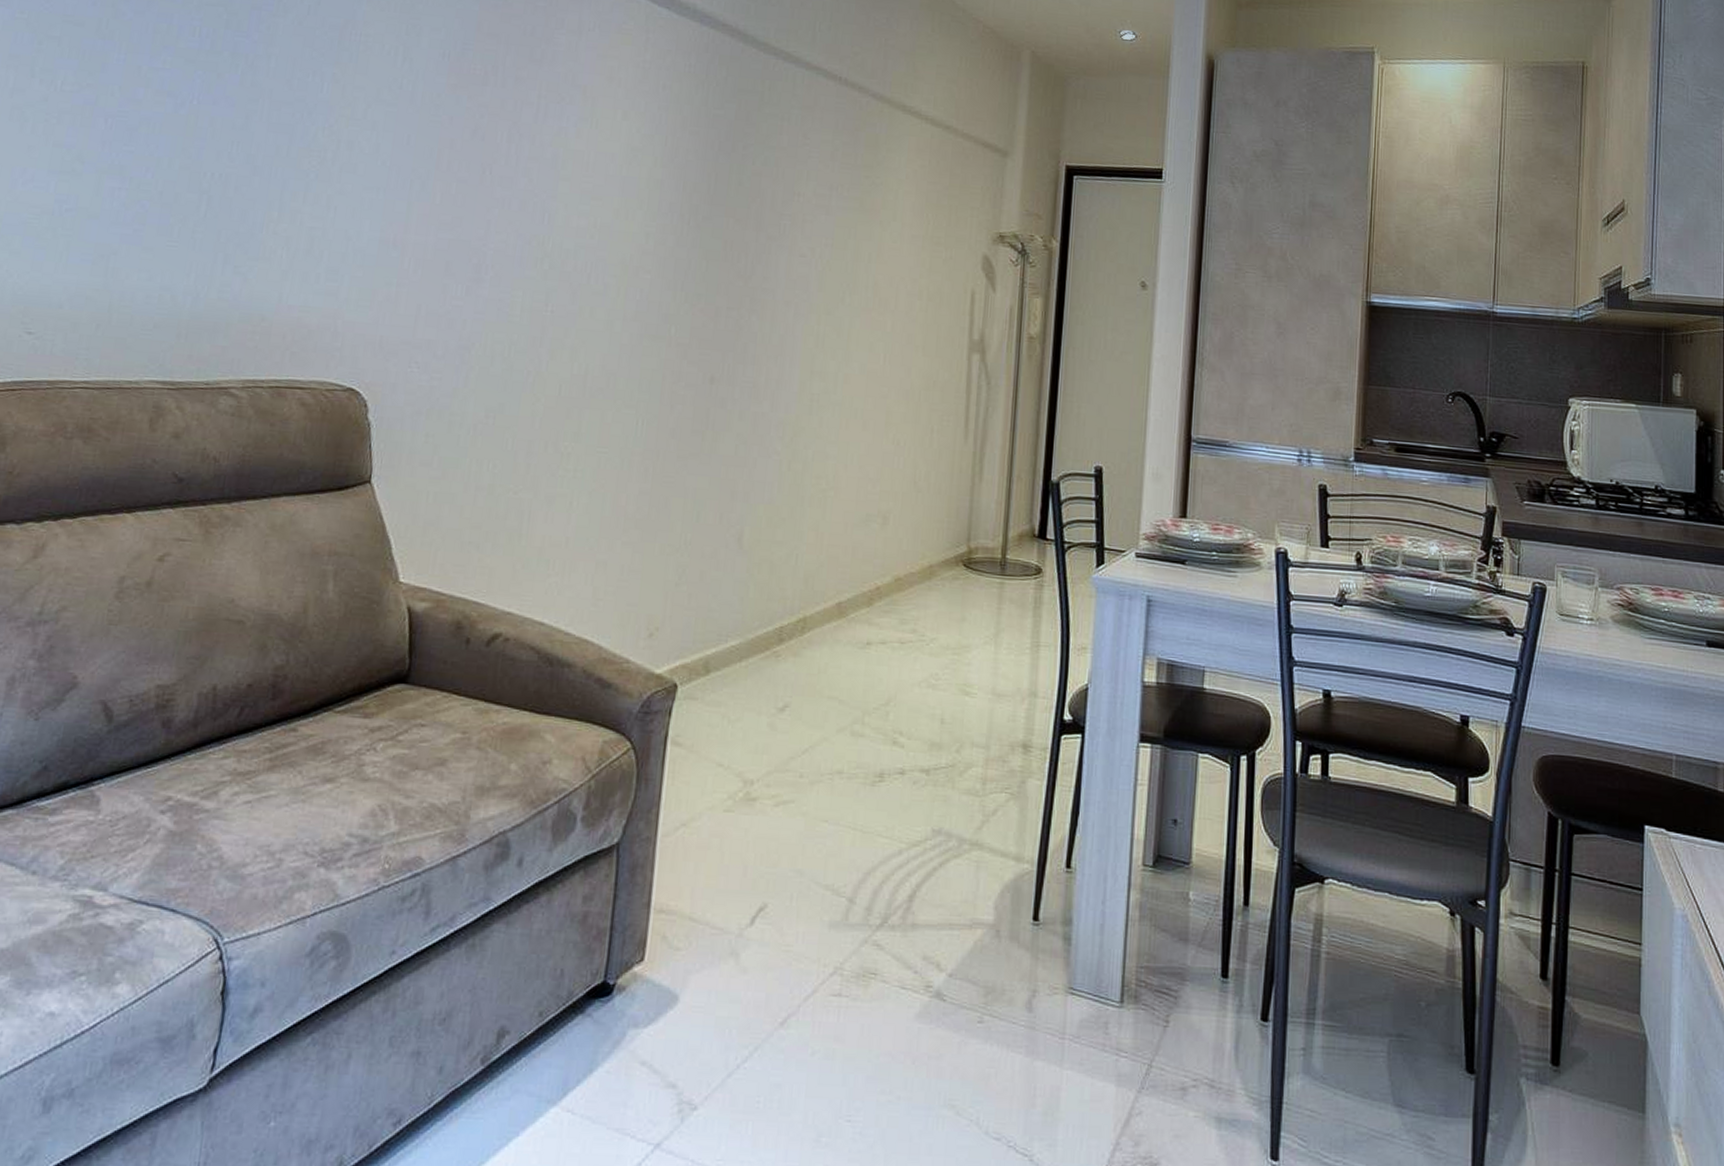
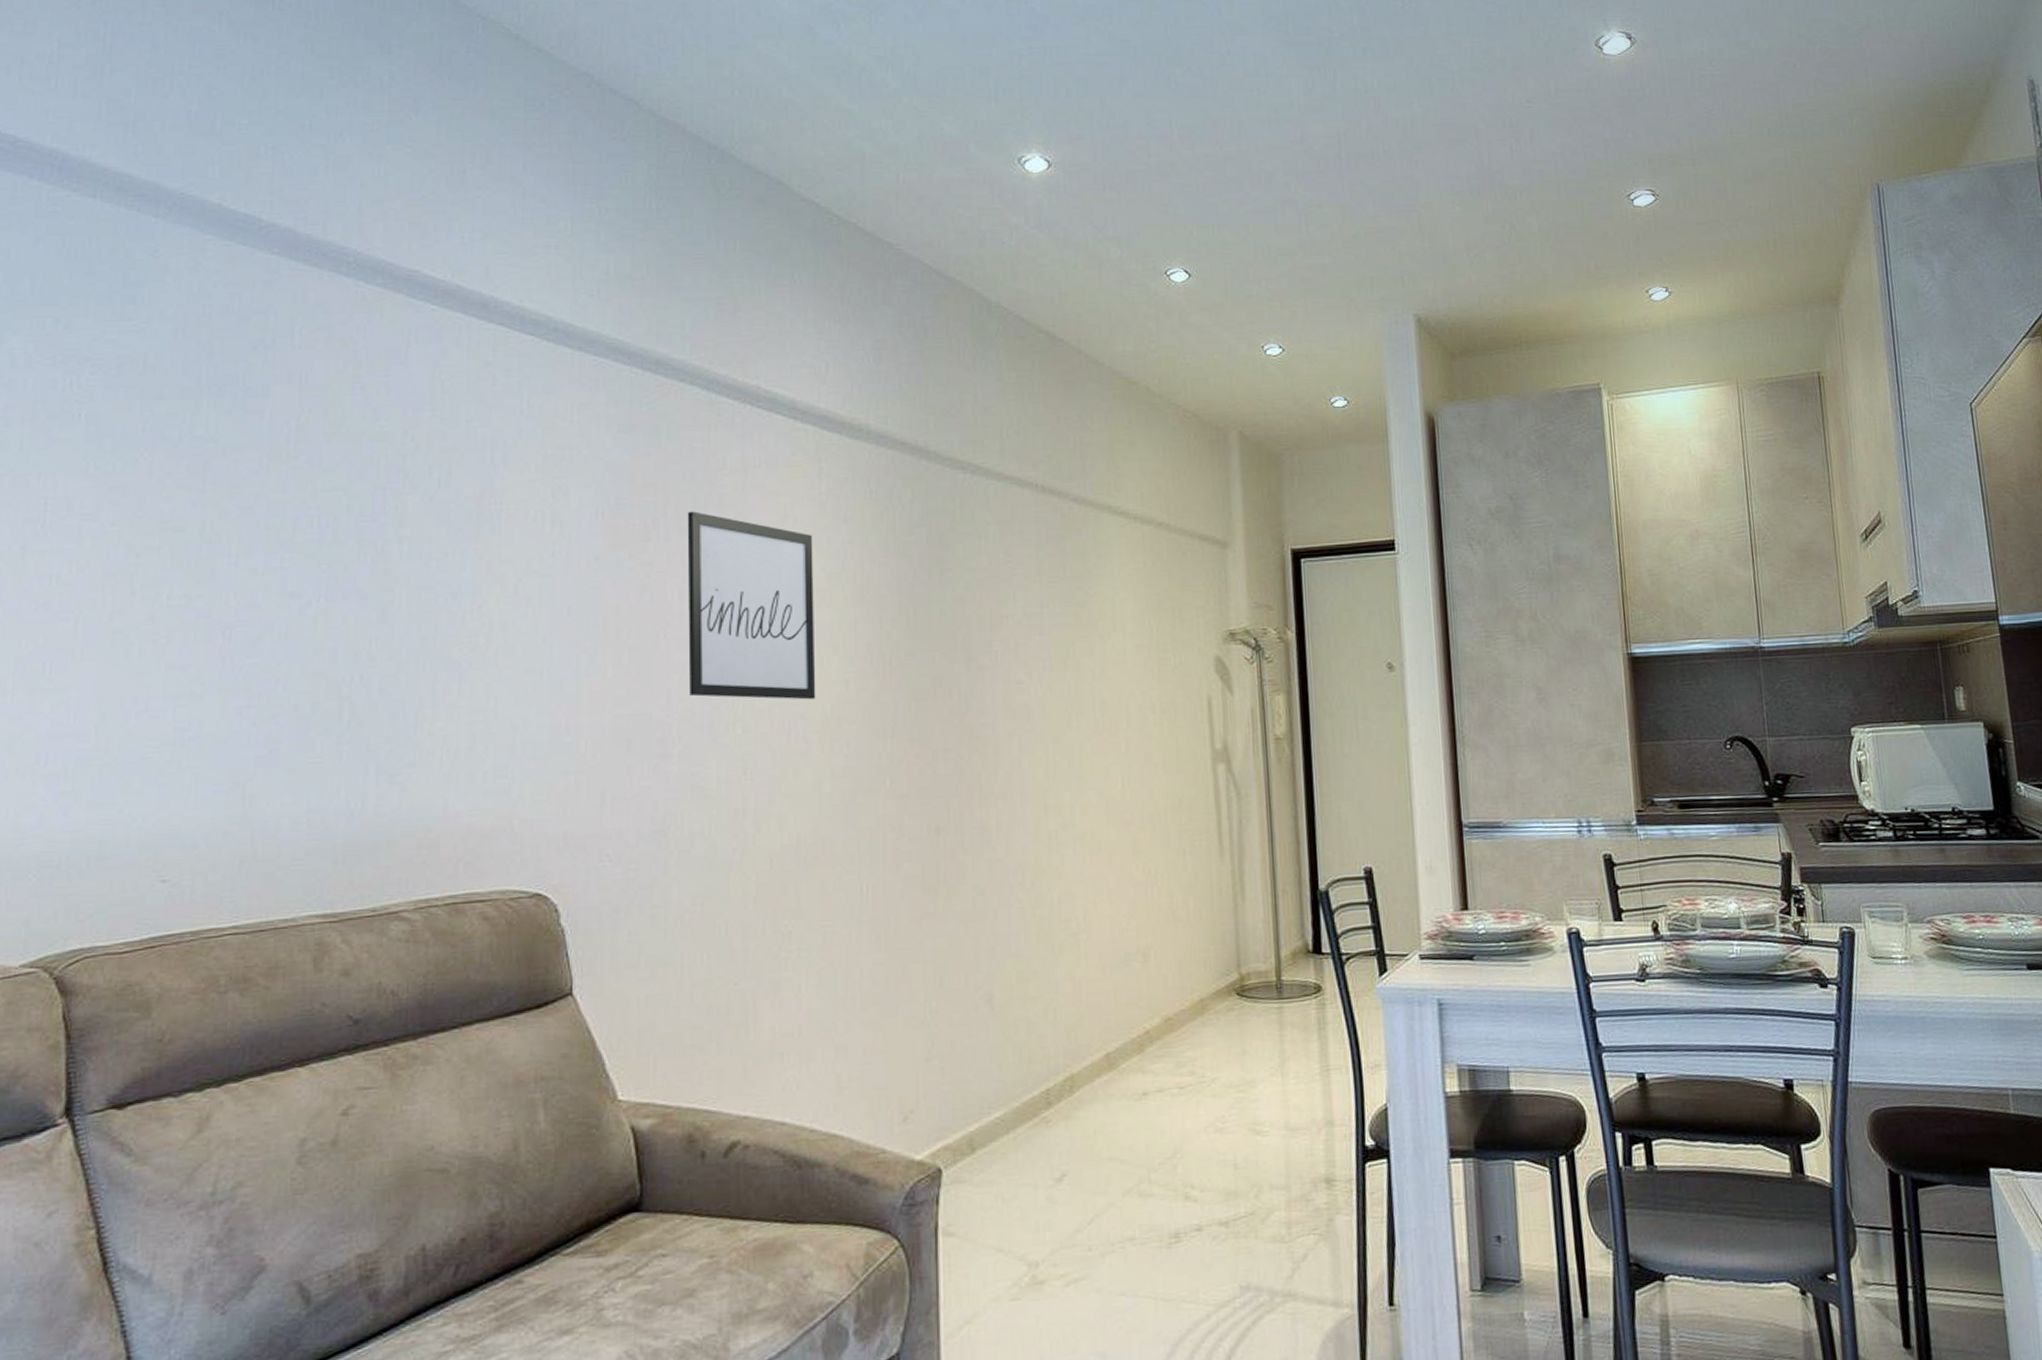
wall art: none [506,63,633,247] -> present [687,511,816,700]

